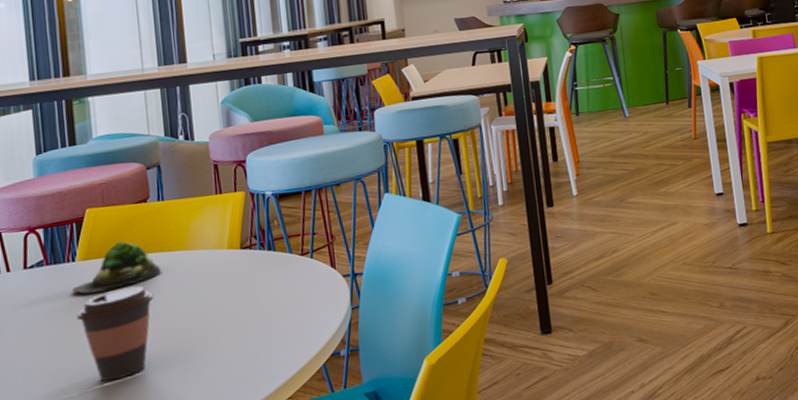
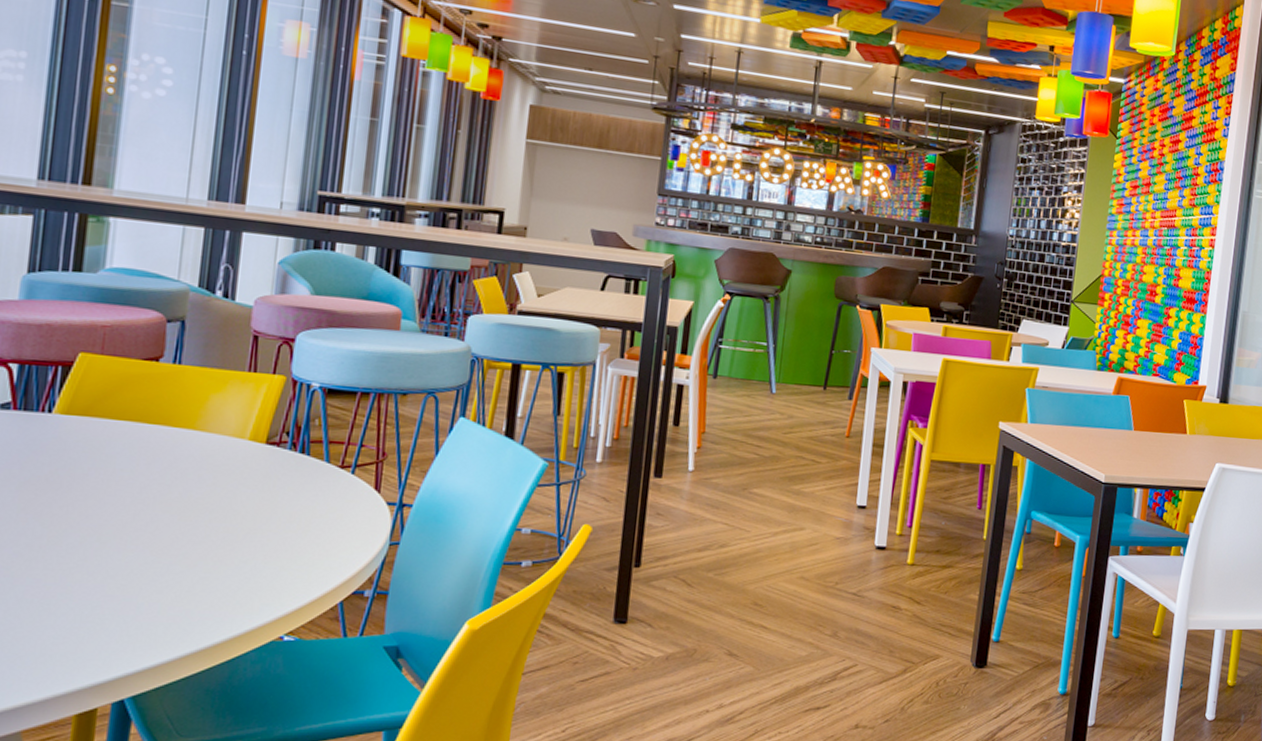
succulent plant: present [73,241,161,294] -> none [42,401,160,457]
coffee cup: present [75,286,154,382] -> none [38,458,145,567]

